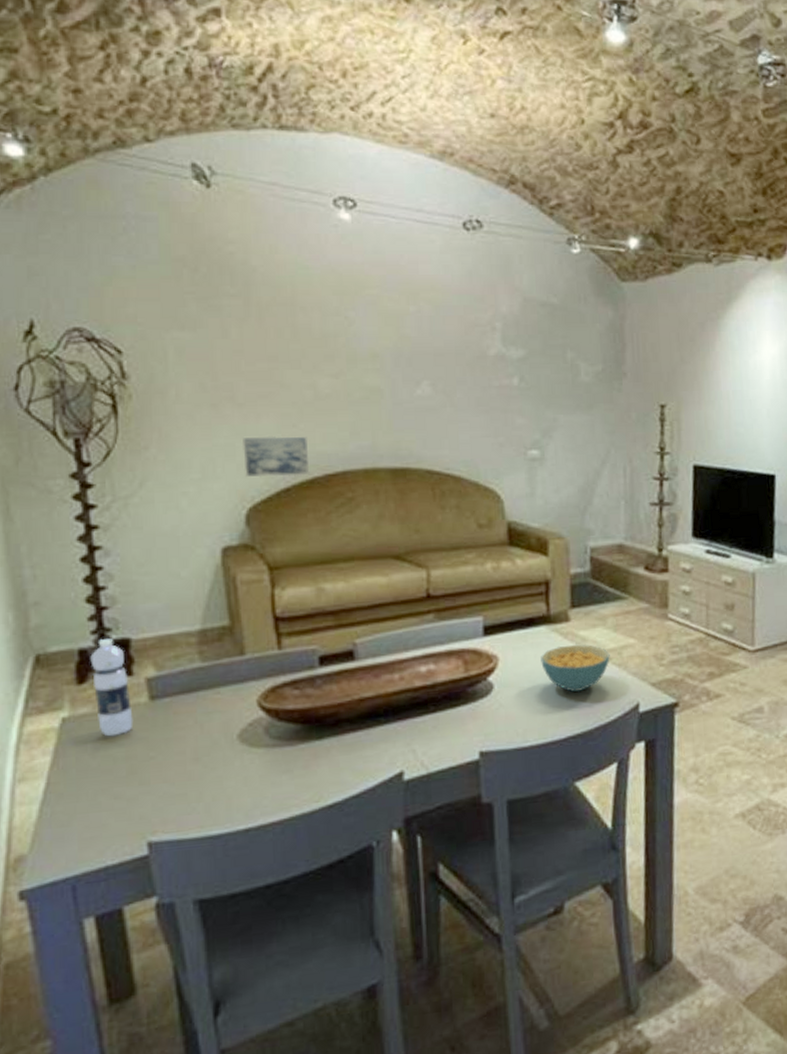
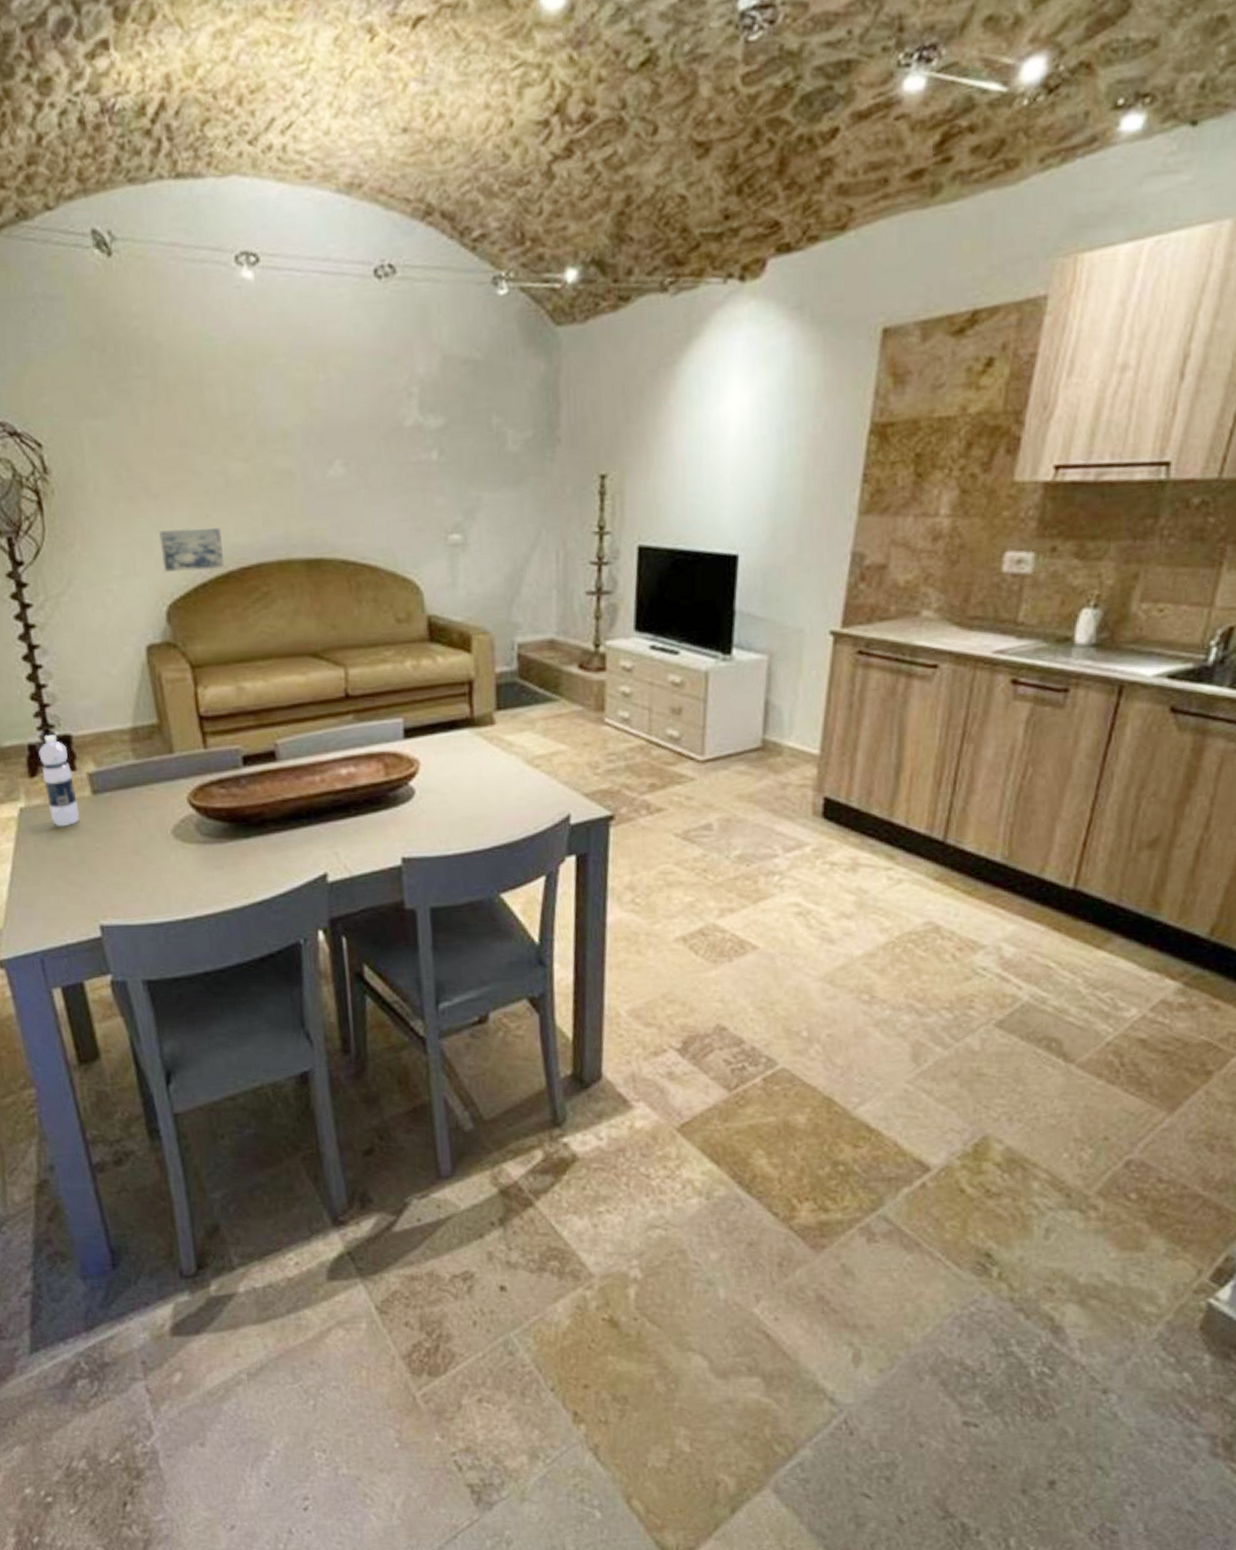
cereal bowl: present [541,644,610,693] -> none [464,749,539,801]

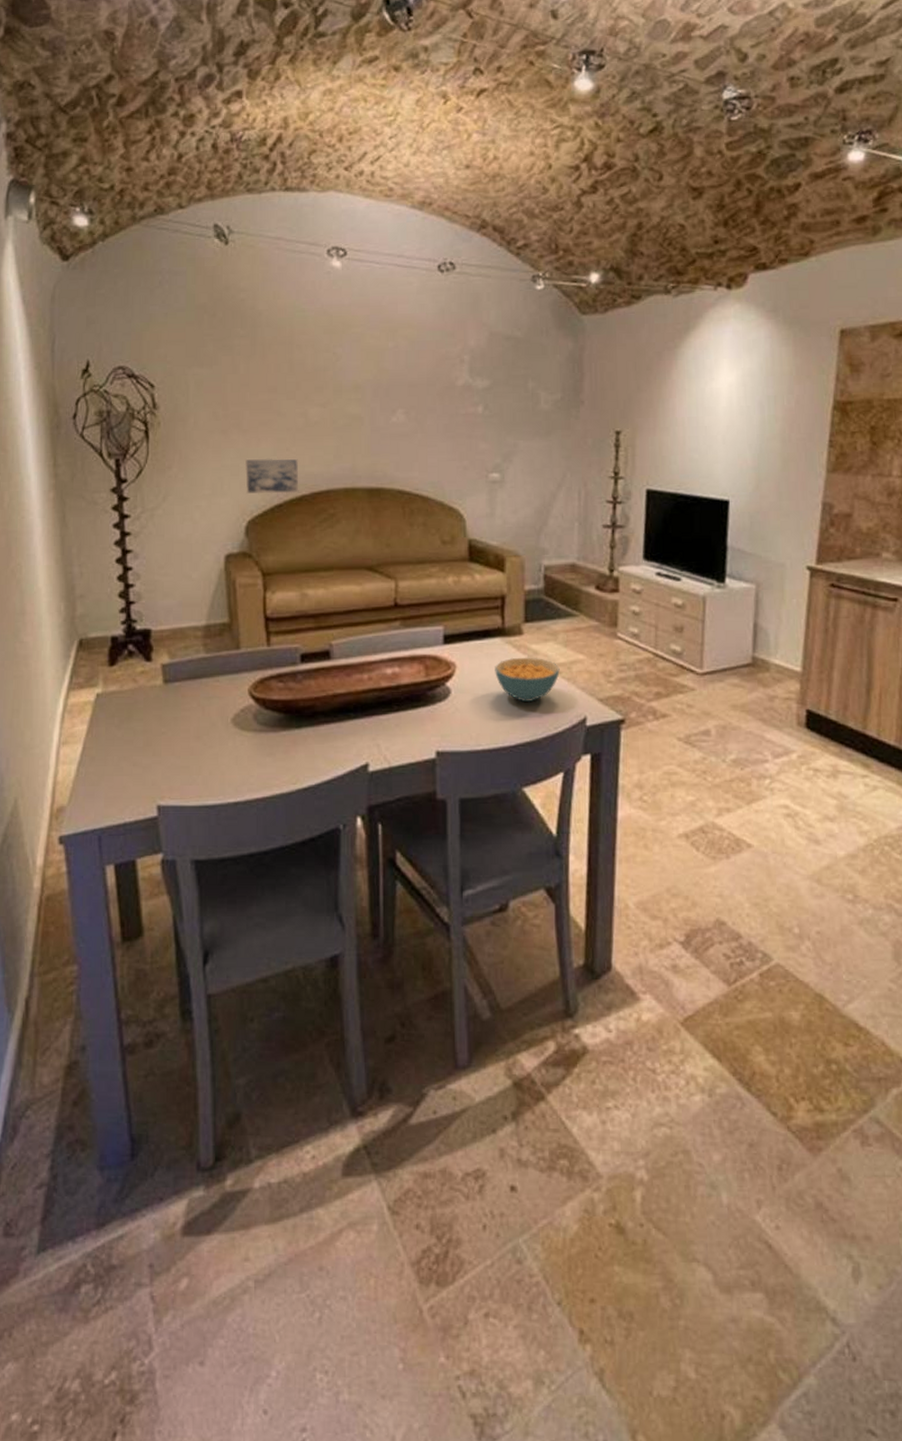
water bottle: present [38,735,80,827] -> none [120,629,151,712]
cereal bowl: none [464,749,539,801] -> present [495,657,560,703]

